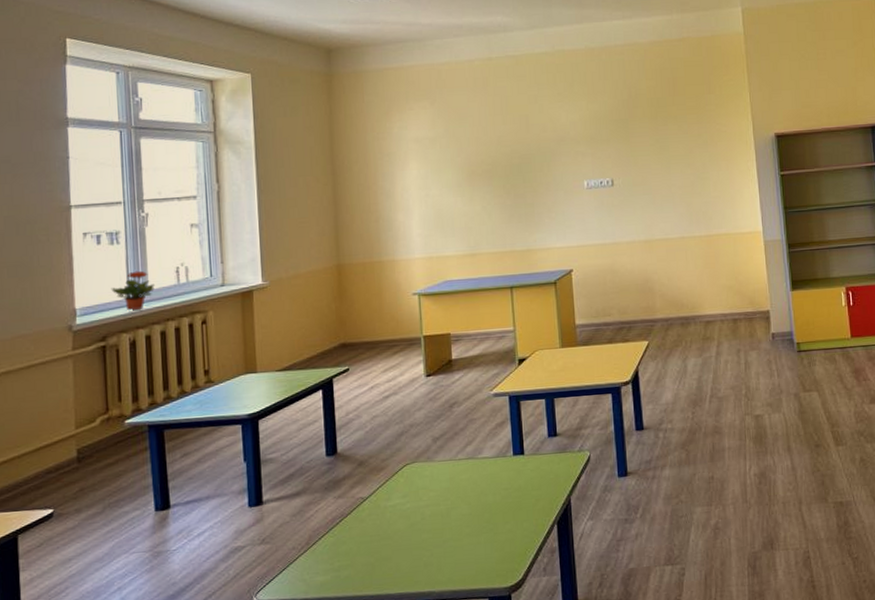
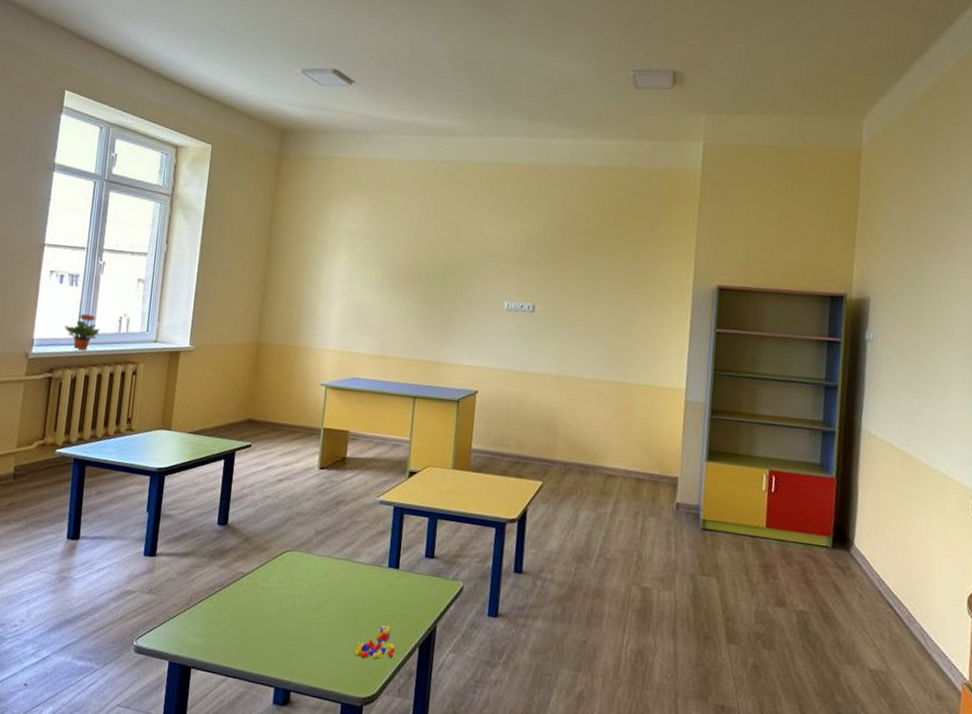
building blocks: none [493,511,534,548] -> present [354,625,396,658]

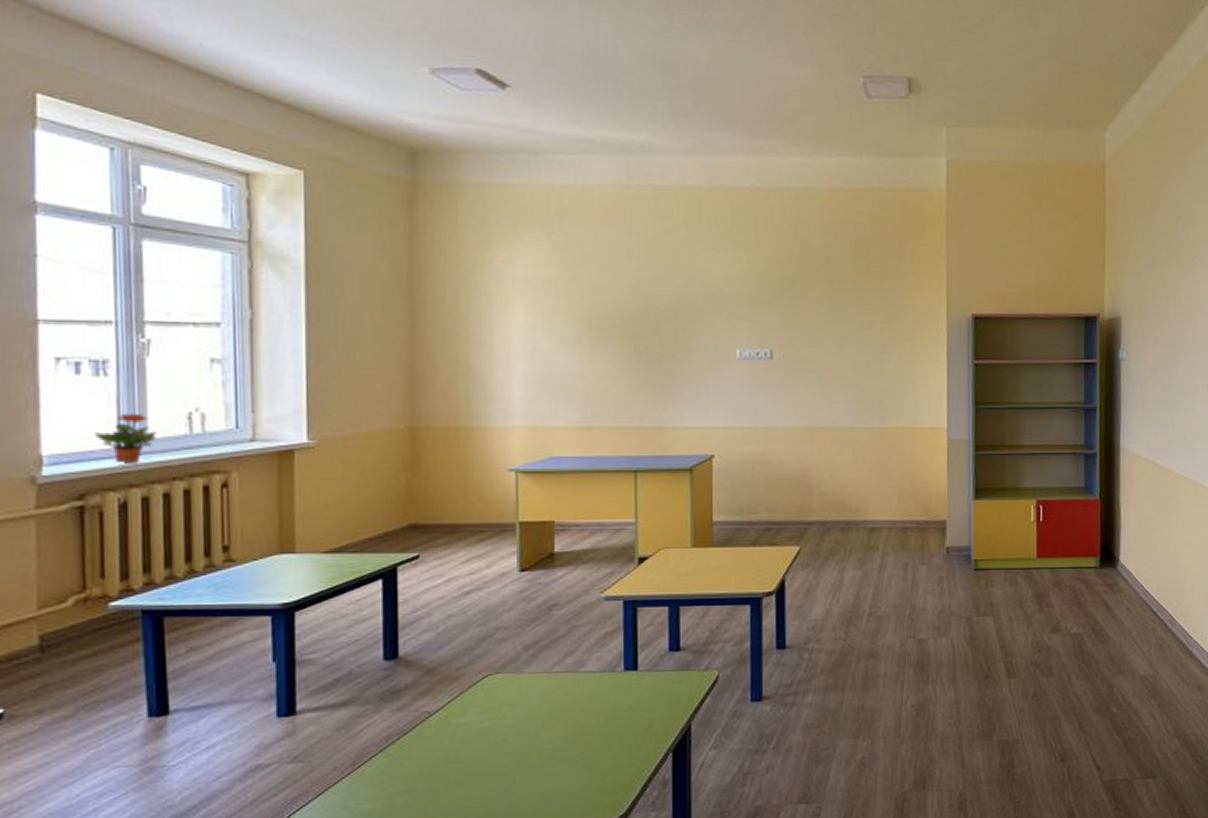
building blocks: present [354,625,396,658] -> none [591,736,643,778]

